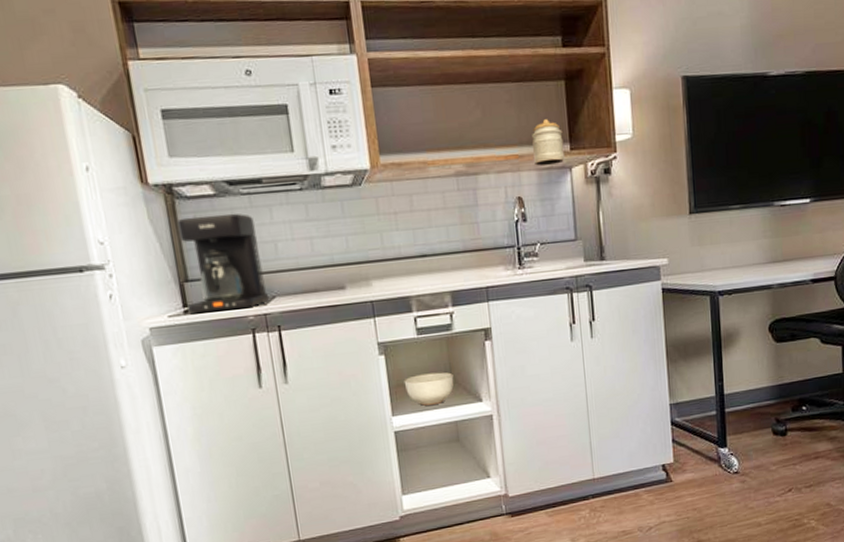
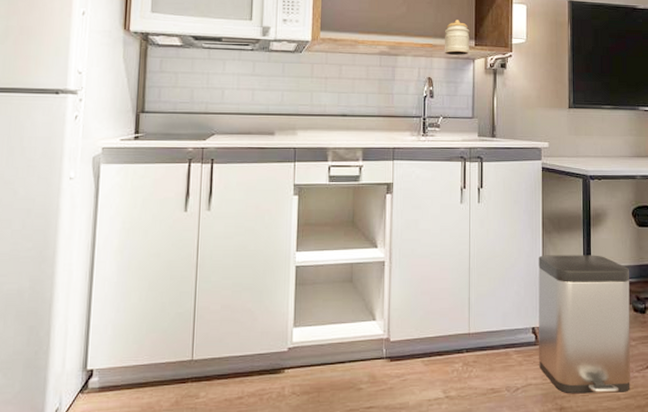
coffee maker: present [176,213,270,314] -> none [138,61,209,141]
bowl: present [403,371,454,406] -> none [311,217,355,245]
pedal bin: none [664,379,772,526] -> present [538,255,631,394]

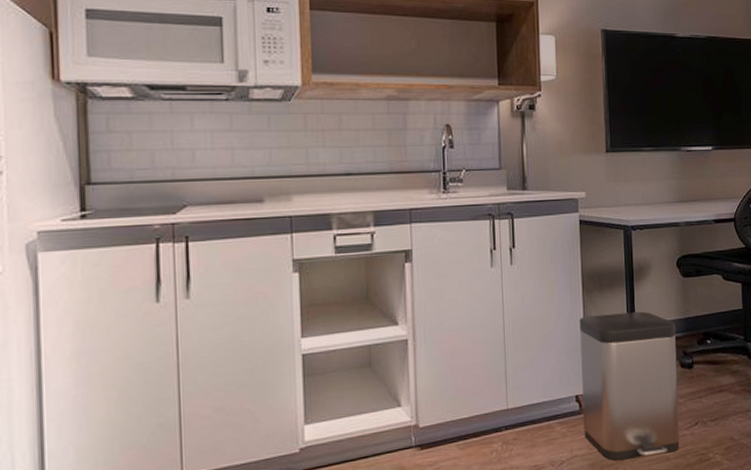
jar: present [444,20,470,56] -> none [462,55,493,98]

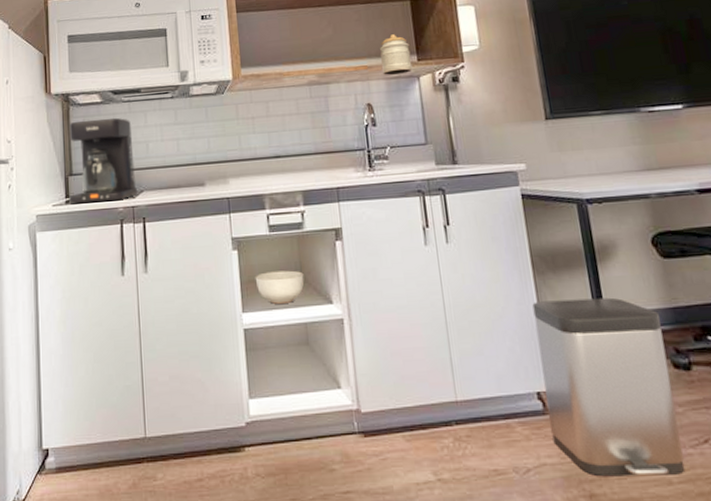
coffee maker: none [86,117,180,219] -> present [69,117,138,204]
bowl: none [317,292,370,328] -> present [255,270,305,304]
jar: none [462,55,493,98] -> present [379,34,413,76]

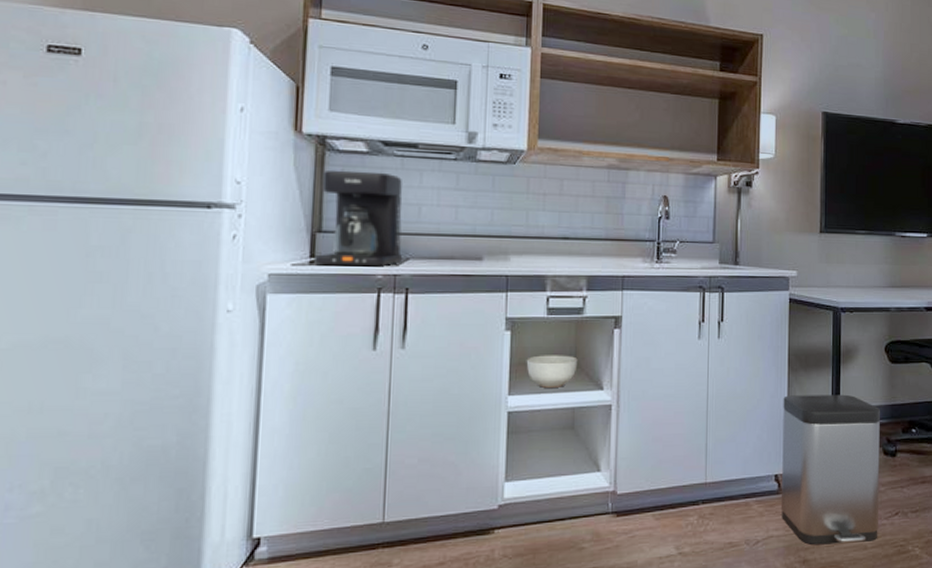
jar: present [379,34,413,76] -> none [682,130,712,172]

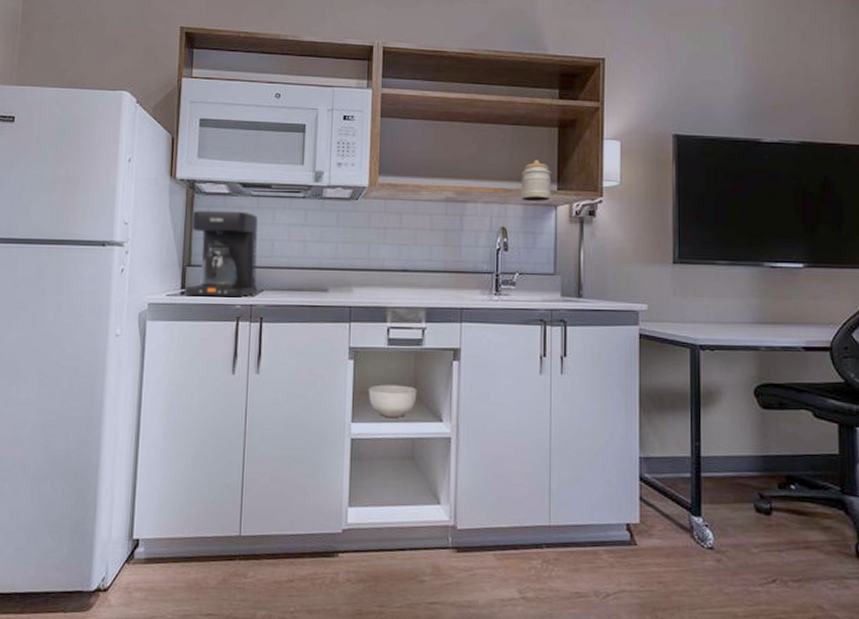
jar: none [682,130,712,172] -> present [520,160,552,202]
pedal bin: present [782,394,881,545] -> none [634,438,752,609]

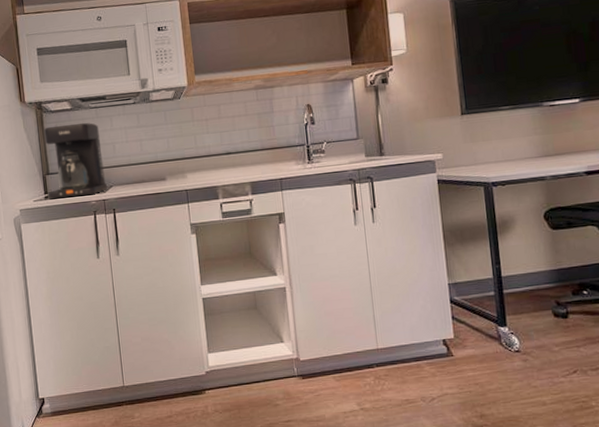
bowl: present [368,384,417,417] -> none [211,249,253,277]
jar: present [520,160,552,202] -> none [318,41,347,79]

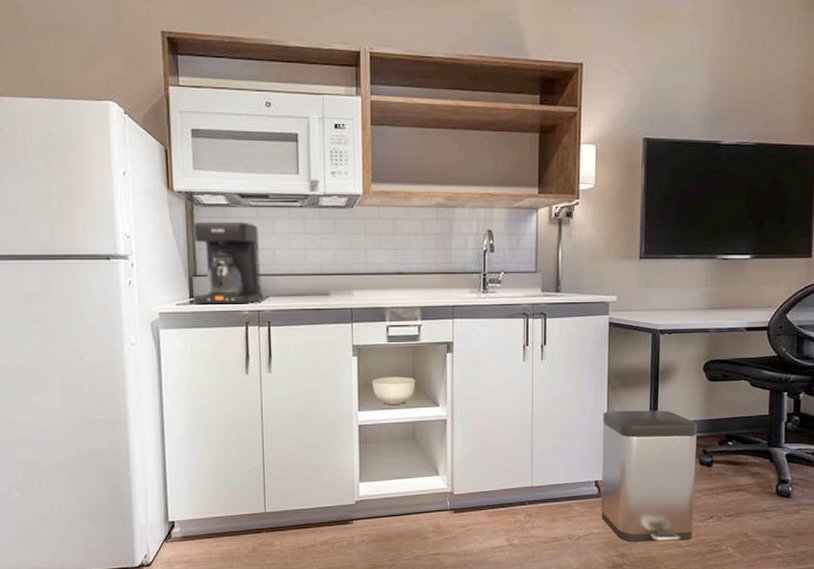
bowl: none [211,249,253,277] -> present [371,376,416,405]
pedal bin: none [442,263,557,402] -> present [601,410,698,542]

